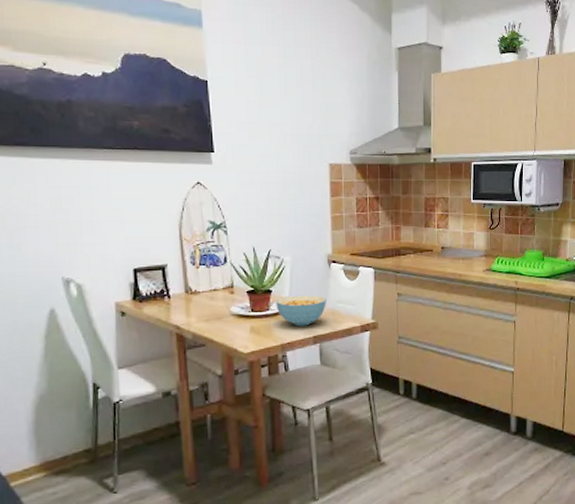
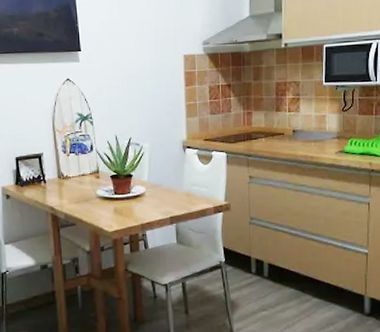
cereal bowl: present [276,295,326,327] -> none [136,178,182,208]

